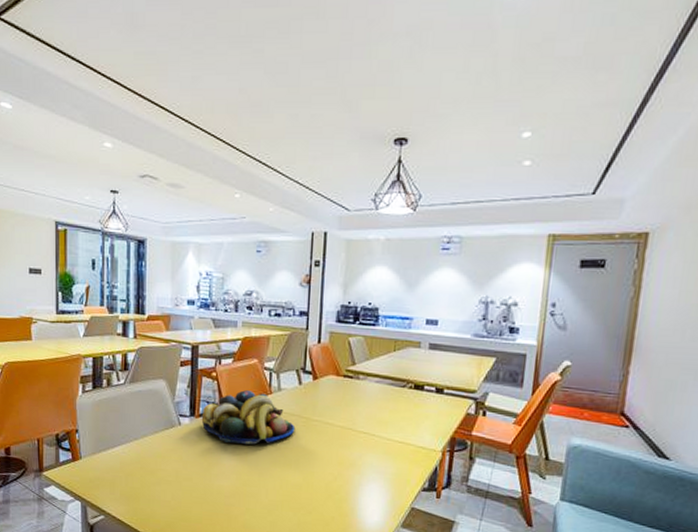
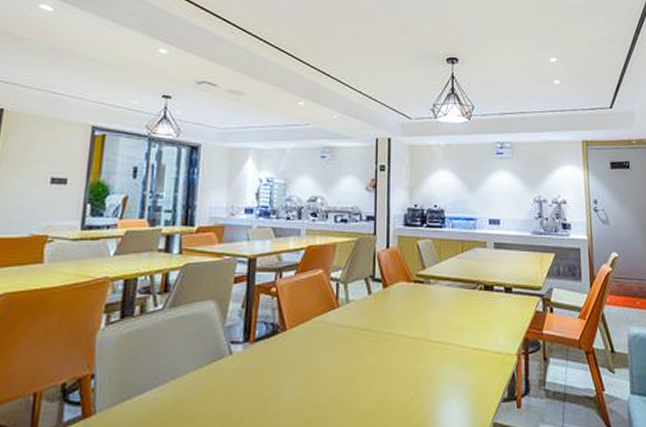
fruit bowl: present [201,390,295,445] -> none [257,305,366,370]

